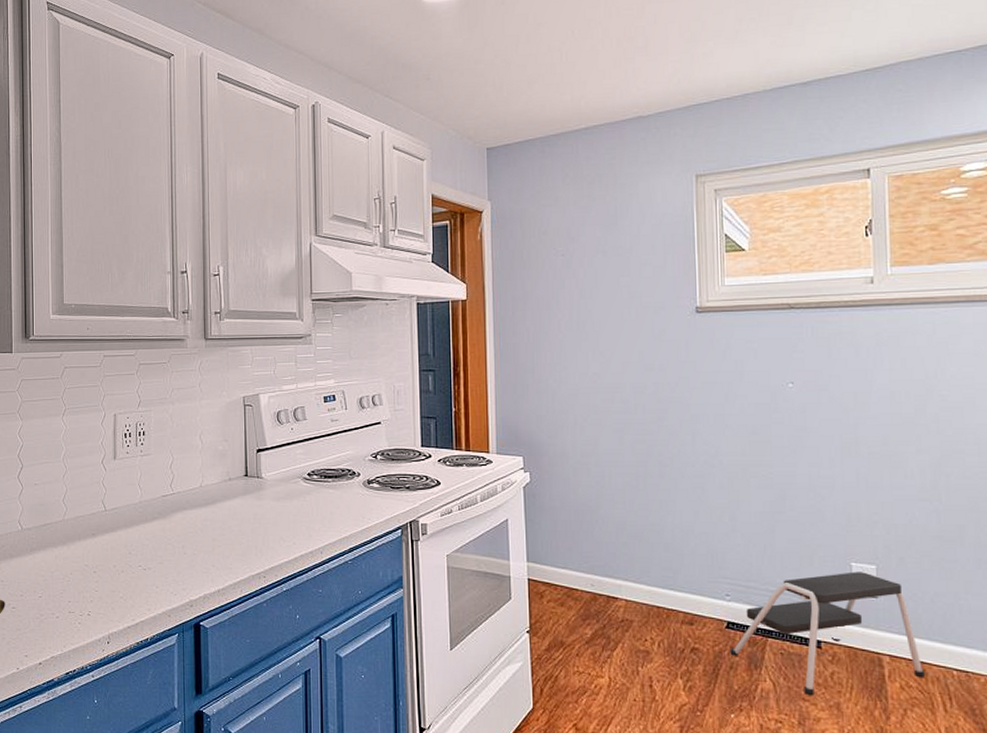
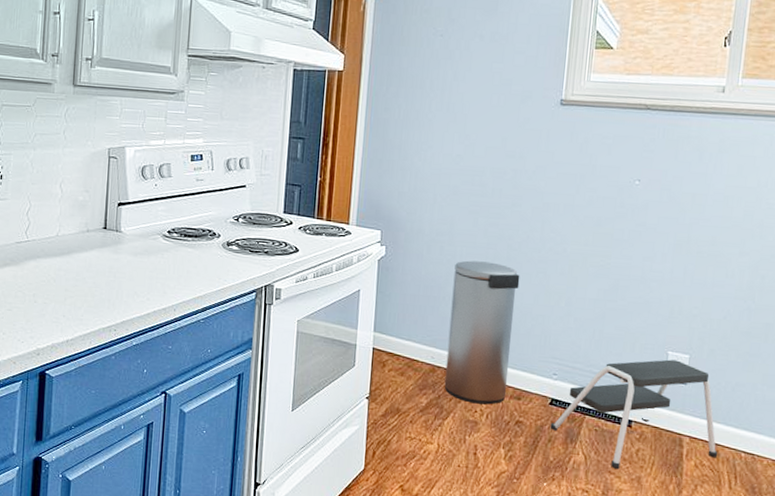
pedal bin: none [605,481,677,632] -> present [444,260,520,405]

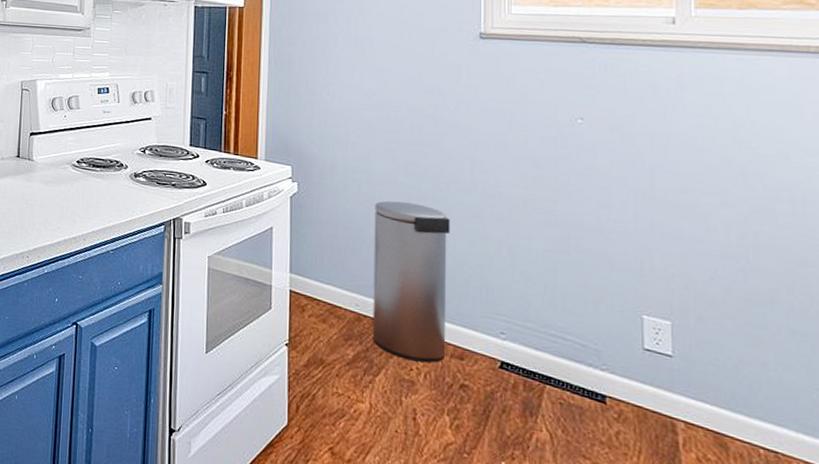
step stool: present [550,359,718,470] -> none [502,324,727,455]

